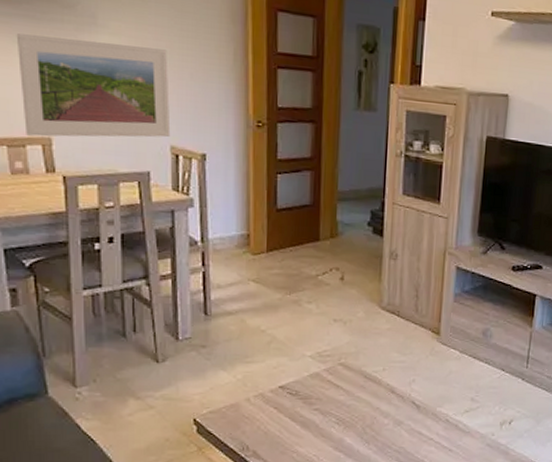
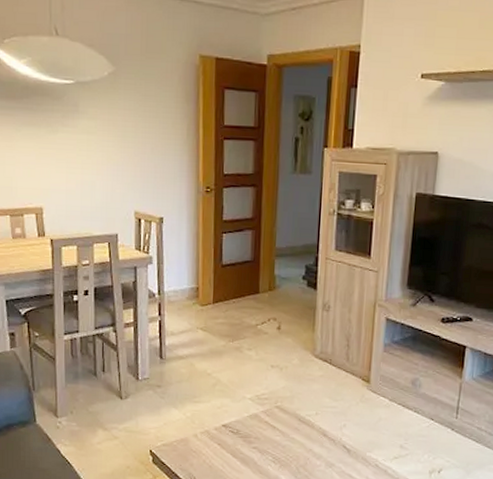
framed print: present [16,33,171,138] -> none [18,123,135,207]

